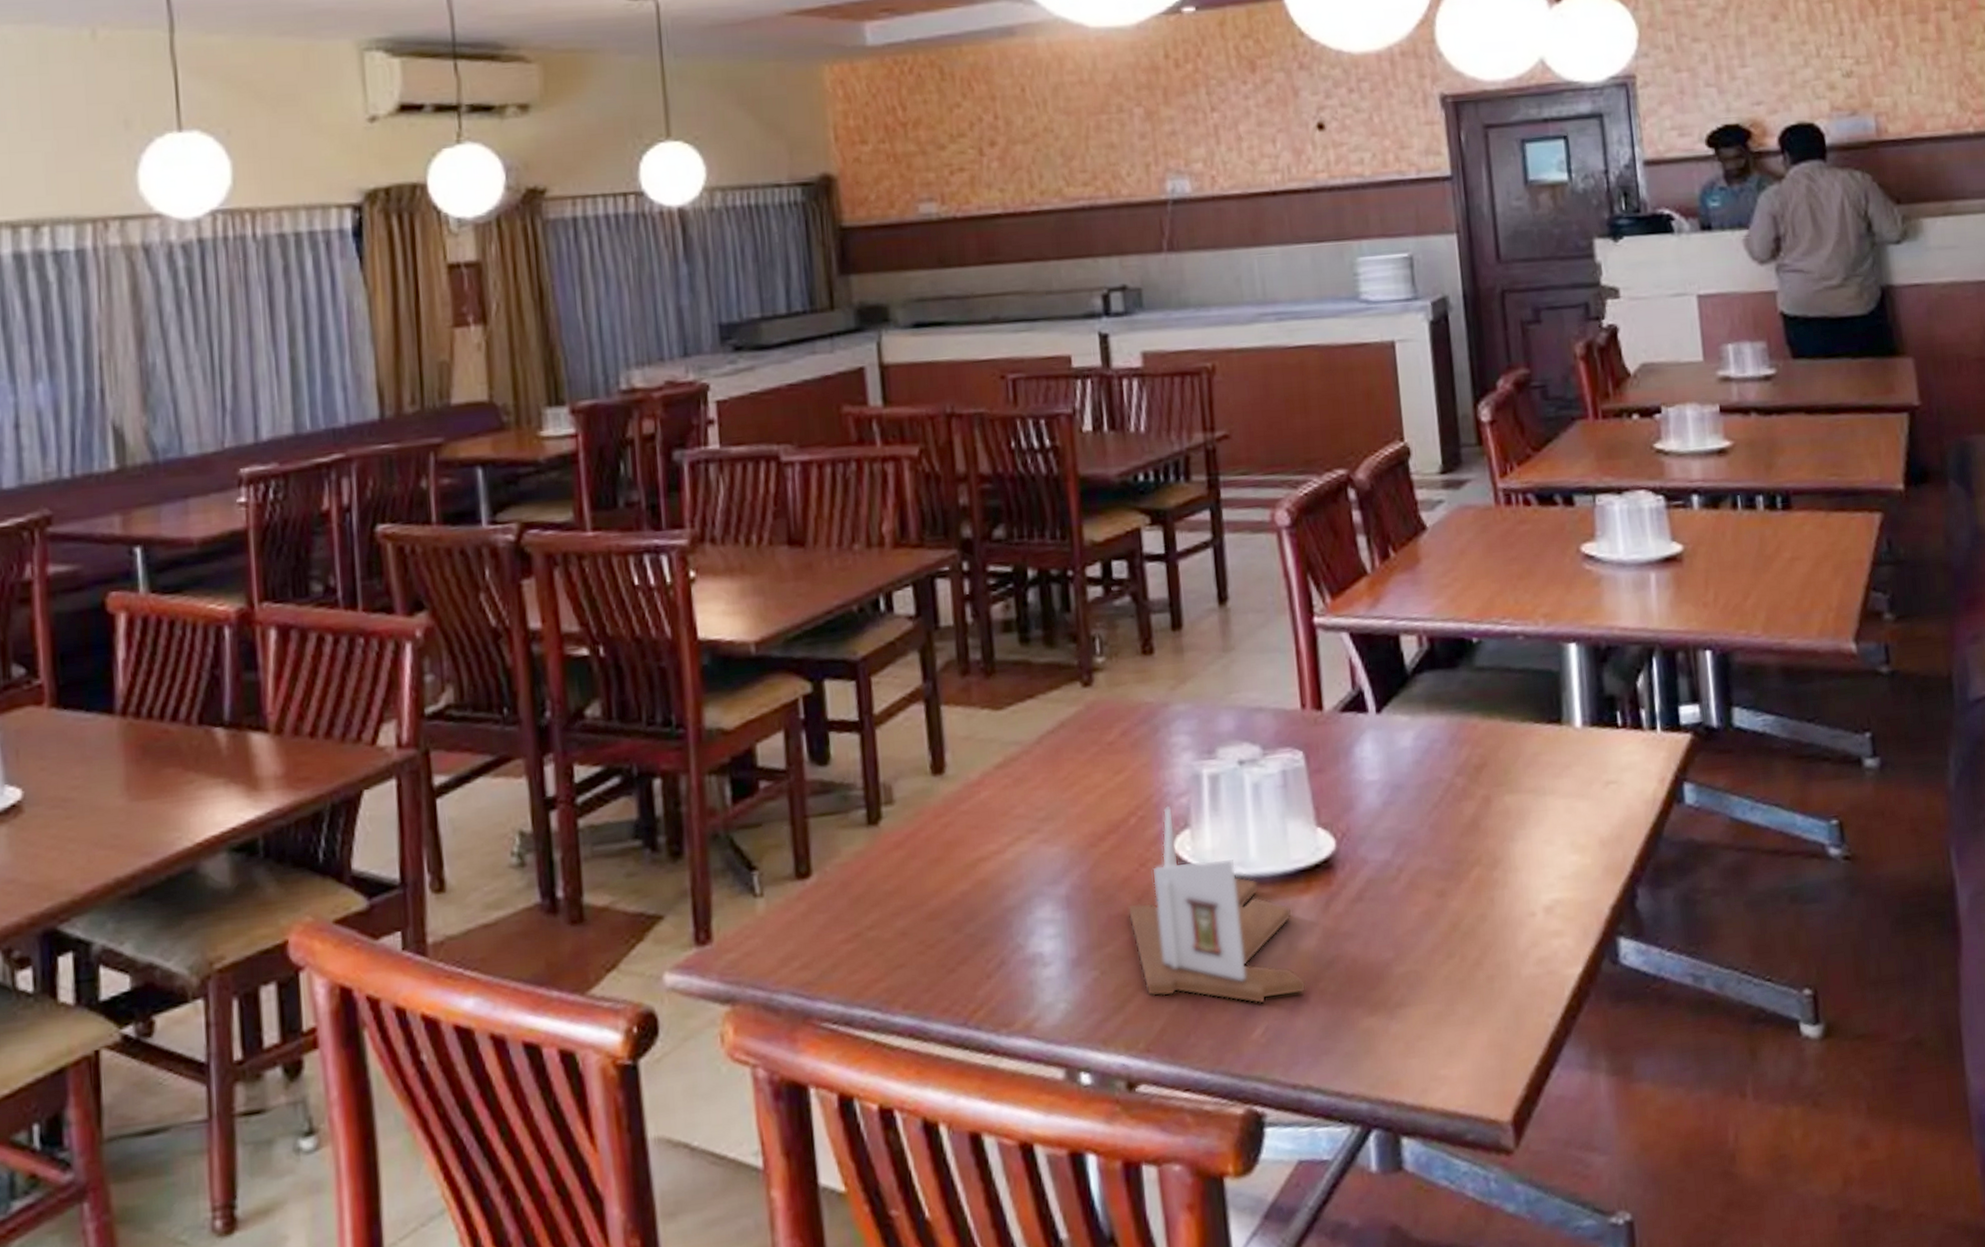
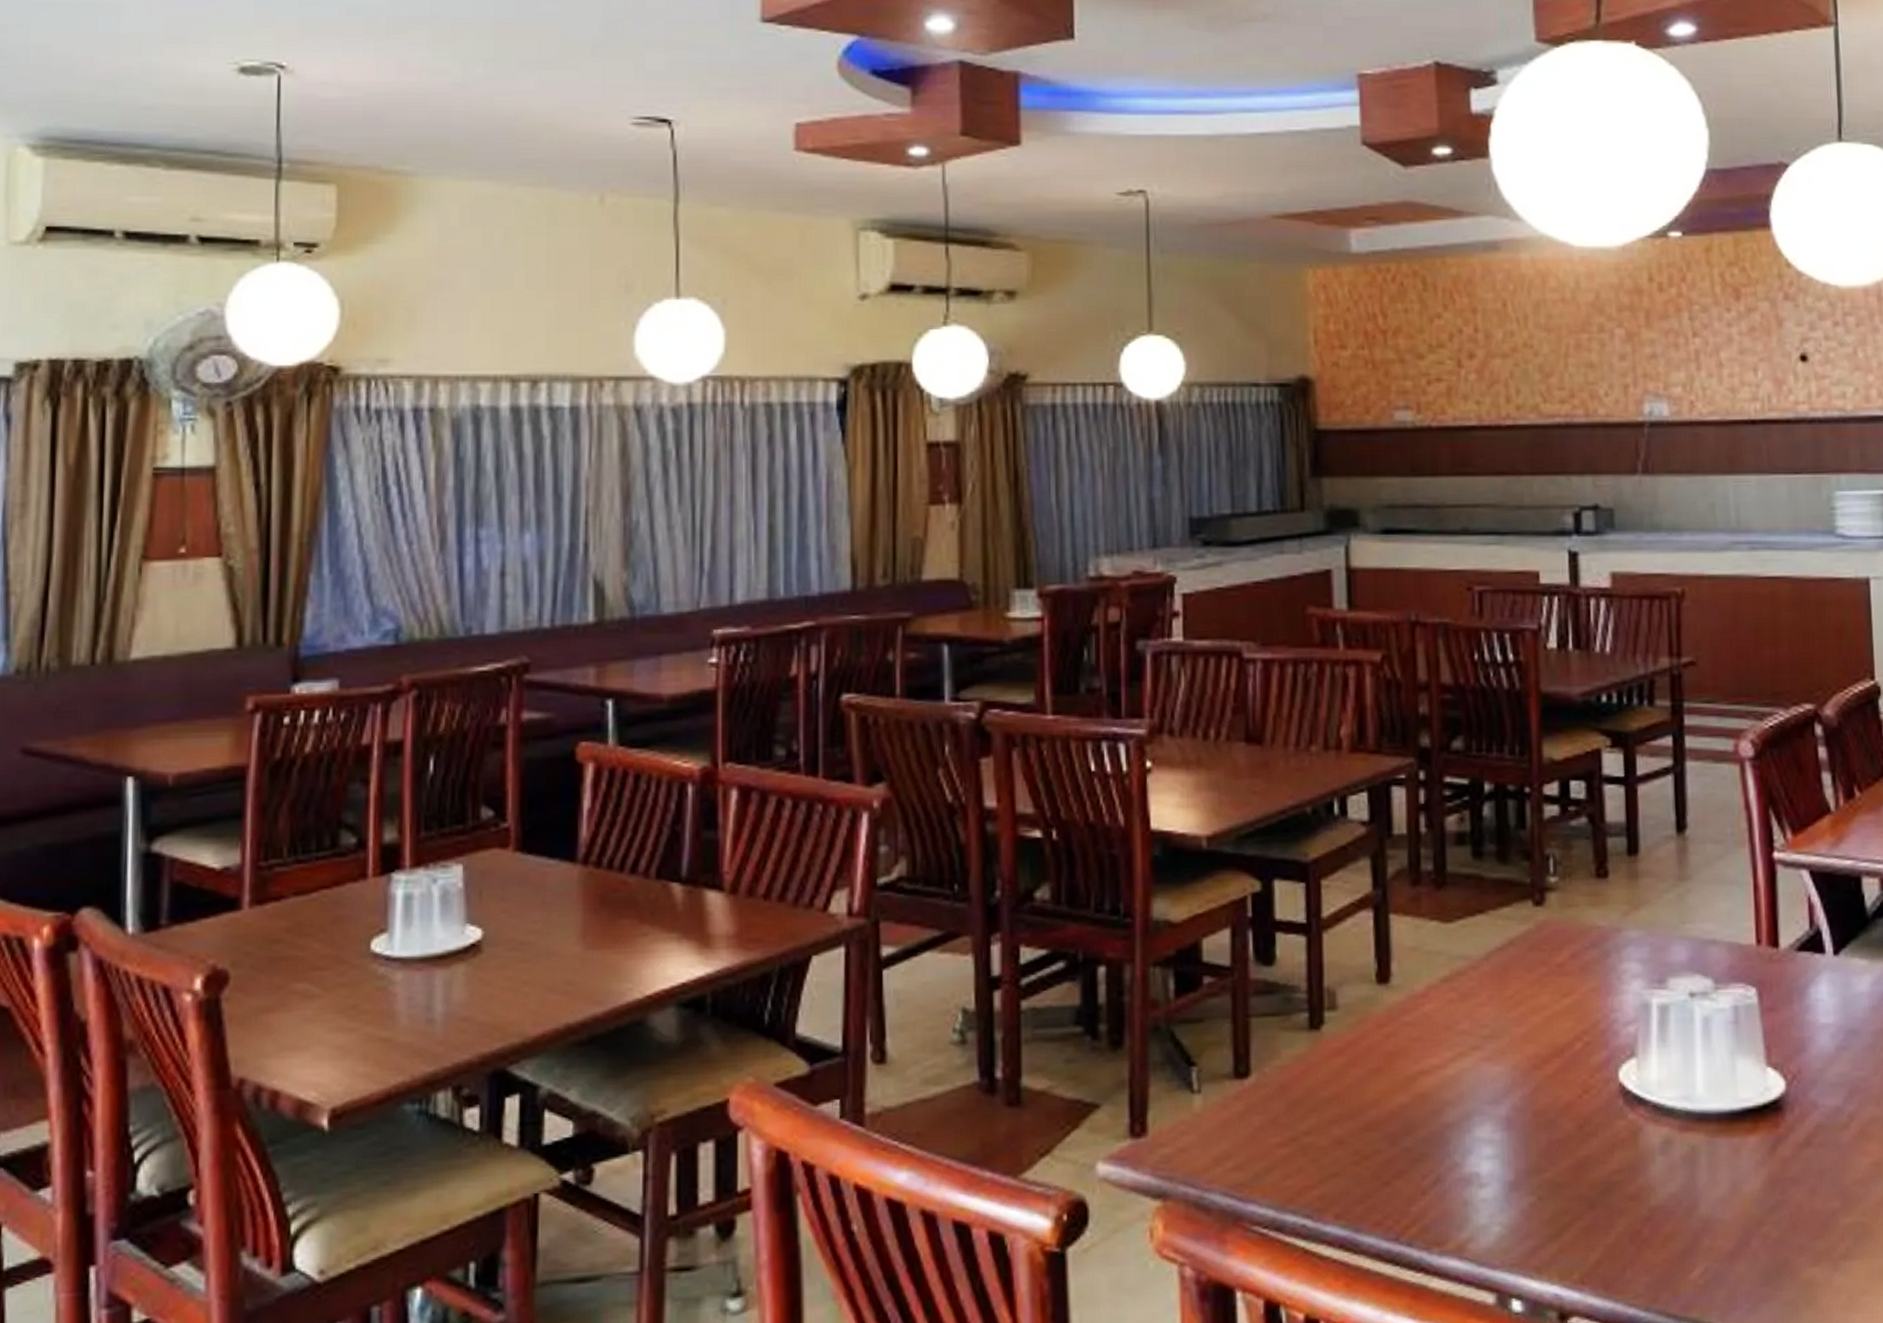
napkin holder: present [1127,805,1307,1004] -> none [1568,1033,1749,1244]

